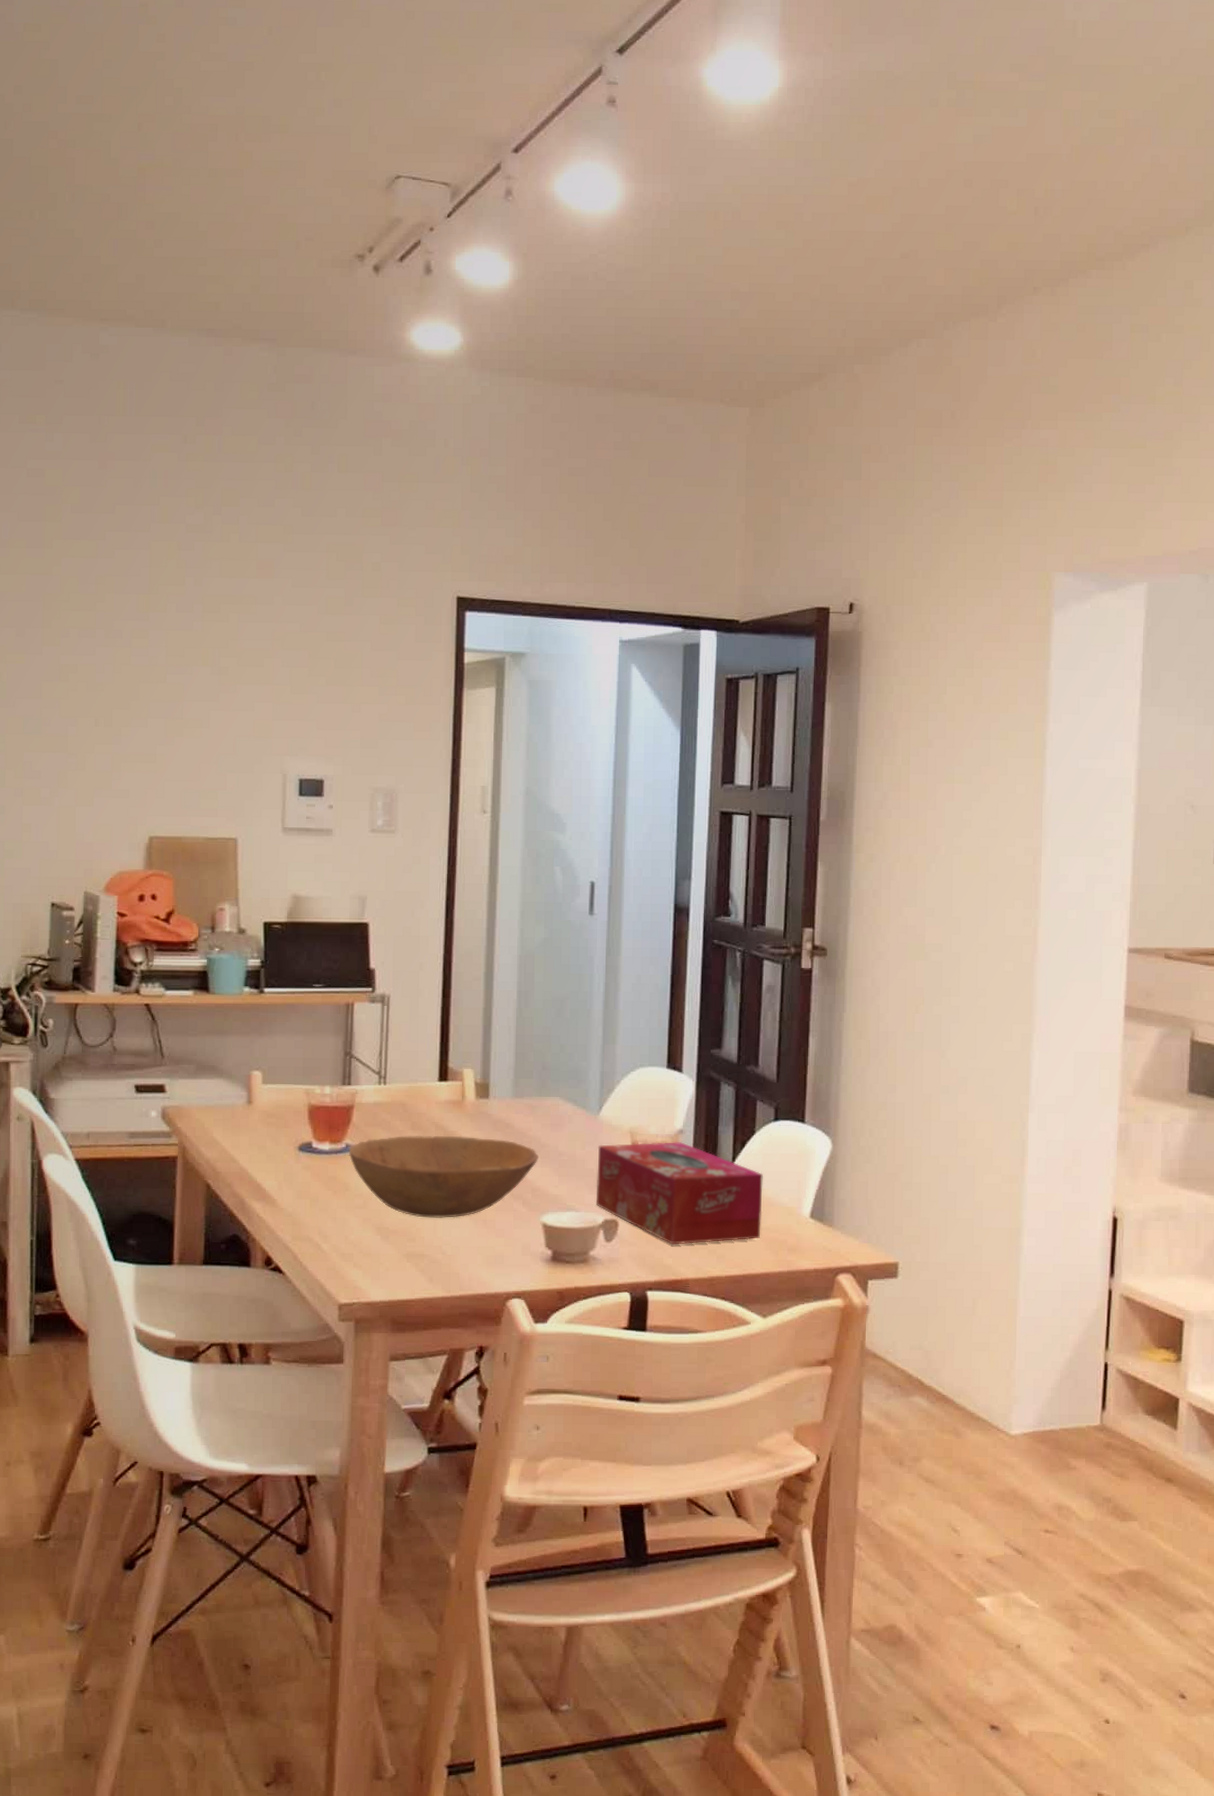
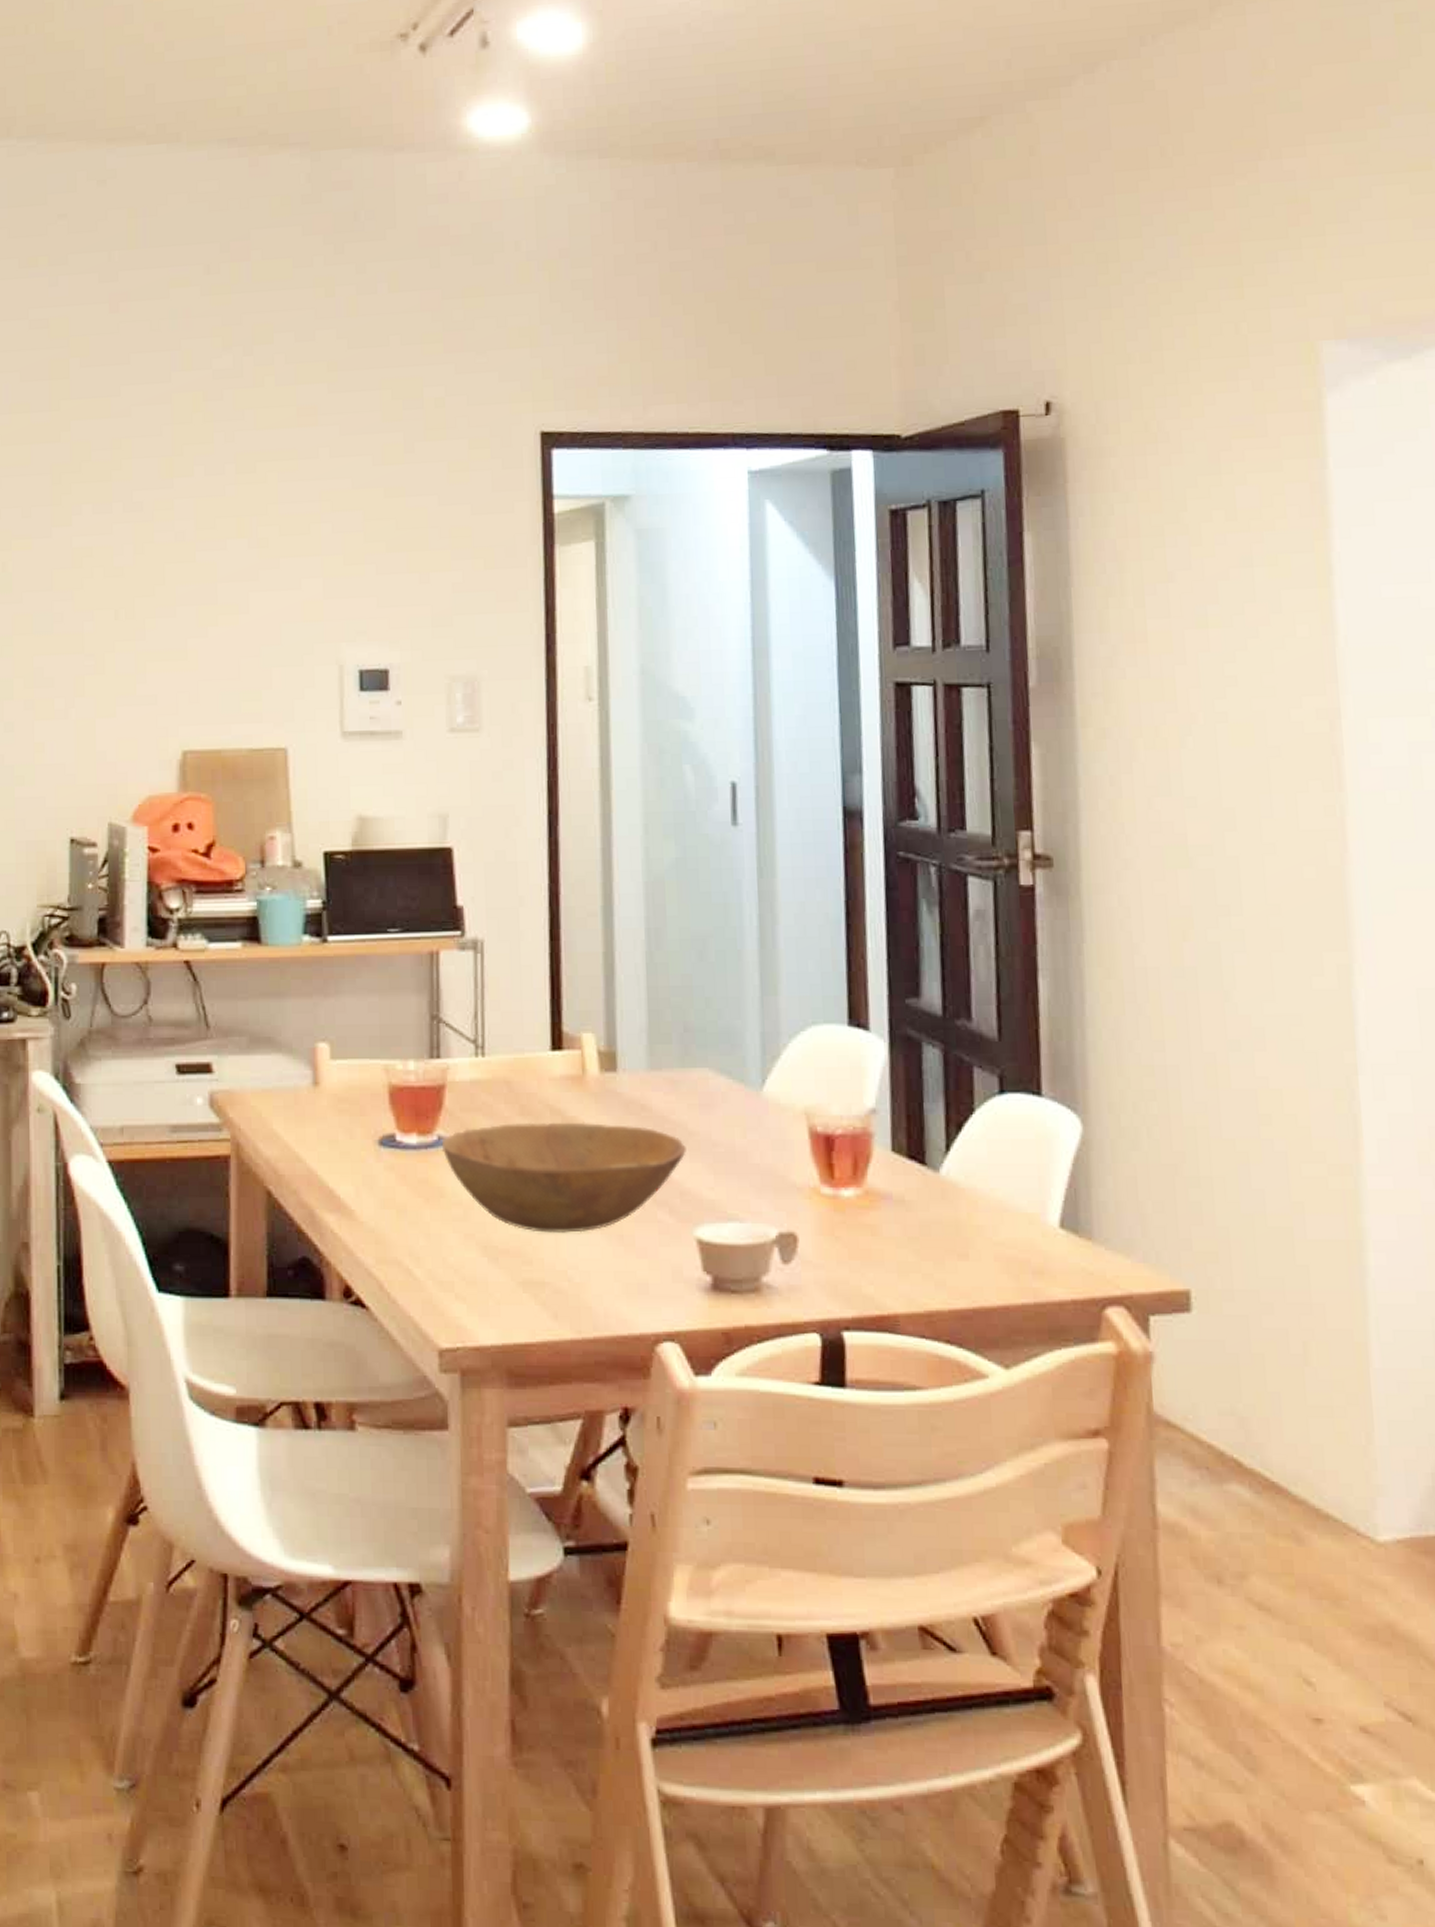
tissue box: present [596,1141,763,1245] -> none [763,1124,993,1267]

